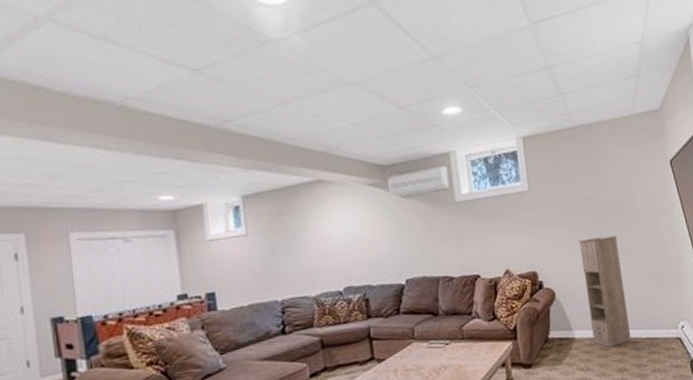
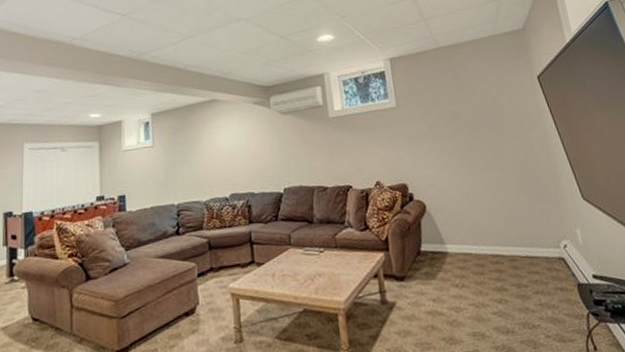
storage cabinet: present [577,236,631,348] -> none [446,150,508,265]

